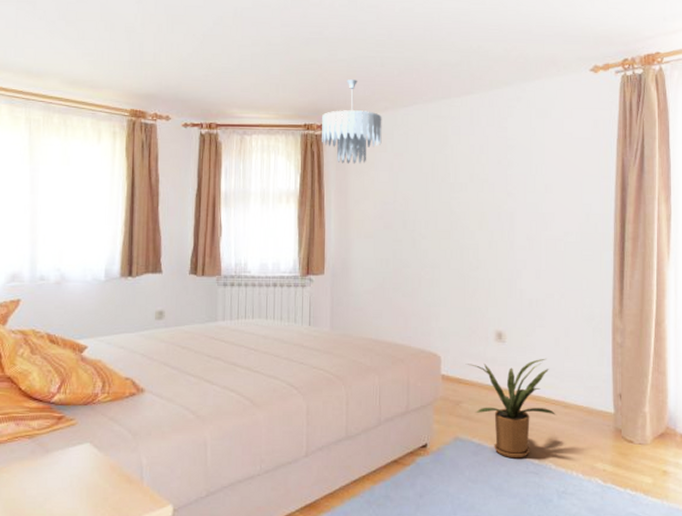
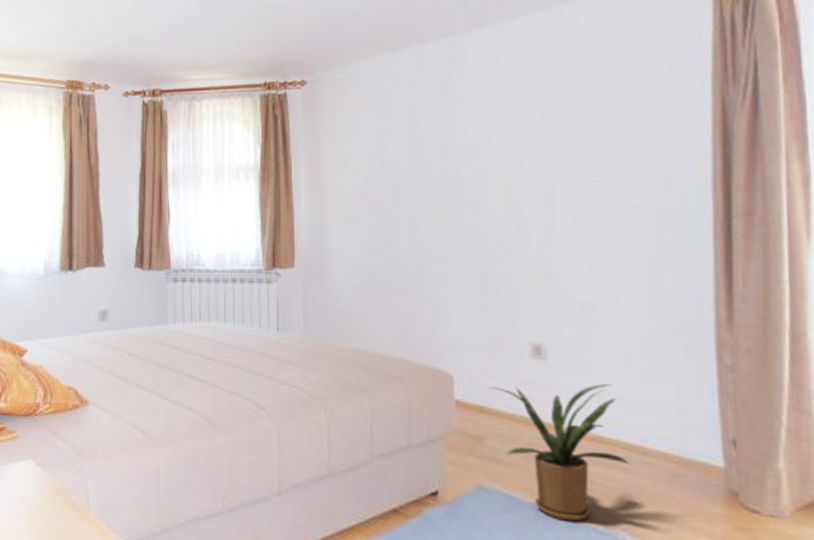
ceiling light fixture: present [321,79,382,164] -> none [284,22,363,128]

